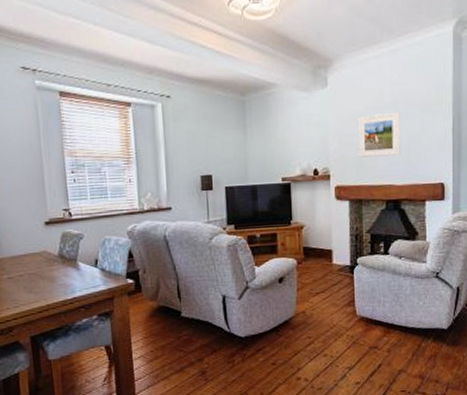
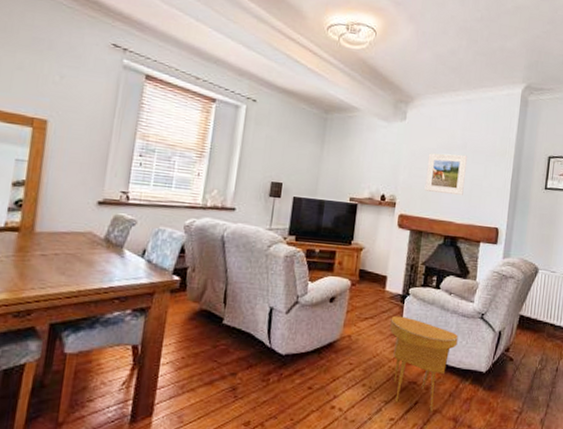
side table: none [342,286,414,372] -> present [389,315,458,412]

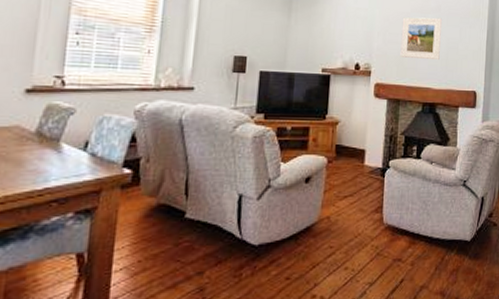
side table: present [389,315,458,412] -> none [371,190,442,289]

